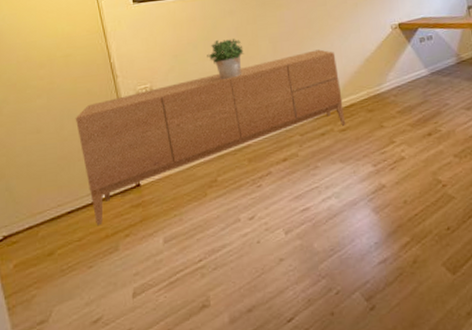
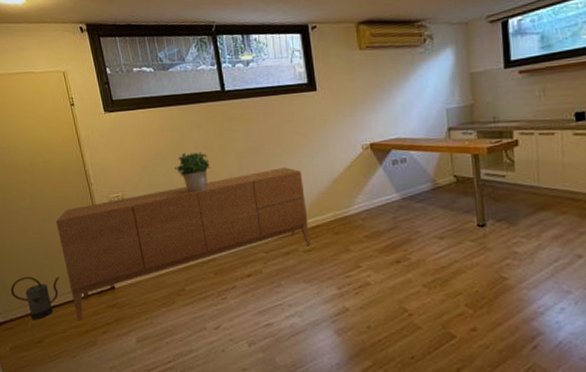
watering can: none [18,178,77,230] -> present [10,276,59,320]

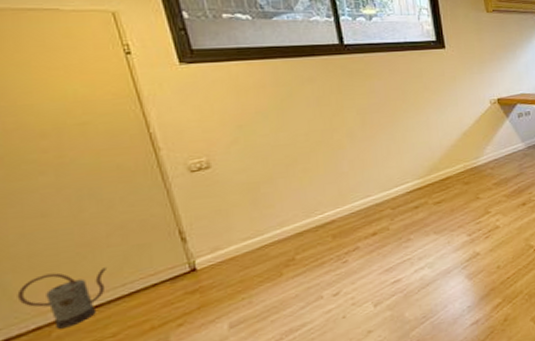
sideboard: present [55,167,311,322] -> none [99,122,441,319]
potted plant: present [174,152,210,192] -> none [280,109,327,153]

